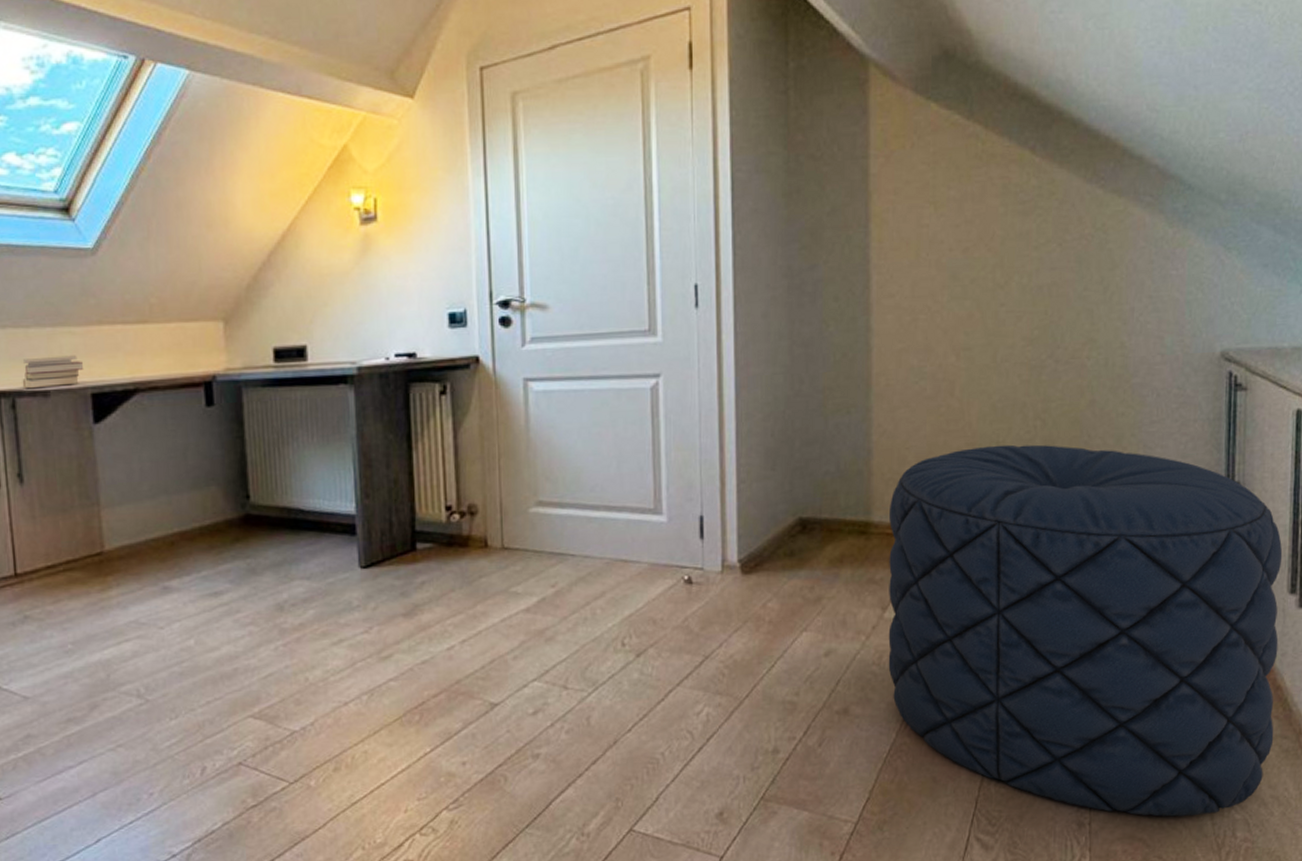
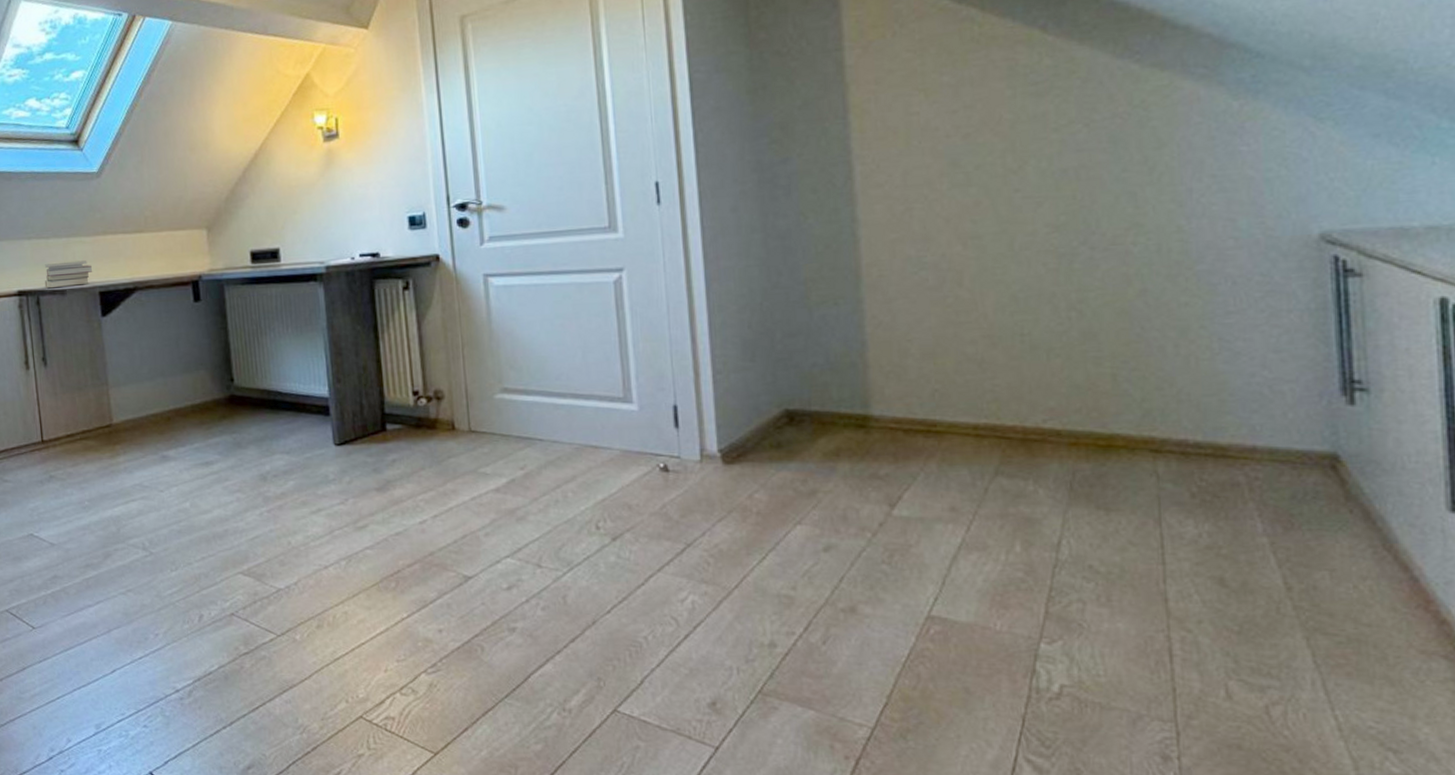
pouf: present [888,444,1283,817] -> none [891,337,1443,764]

